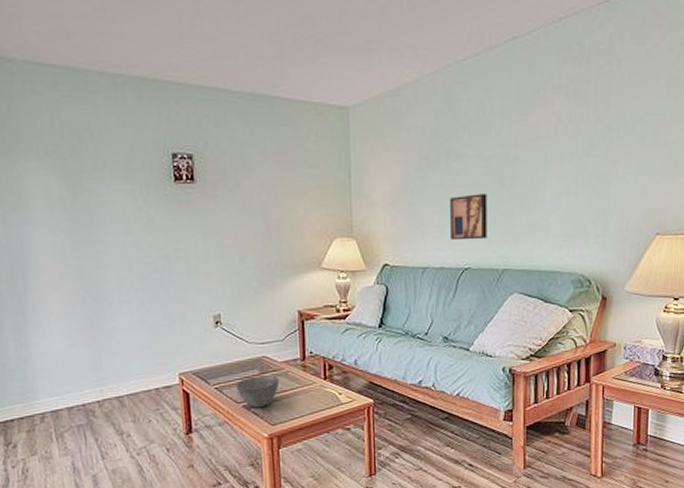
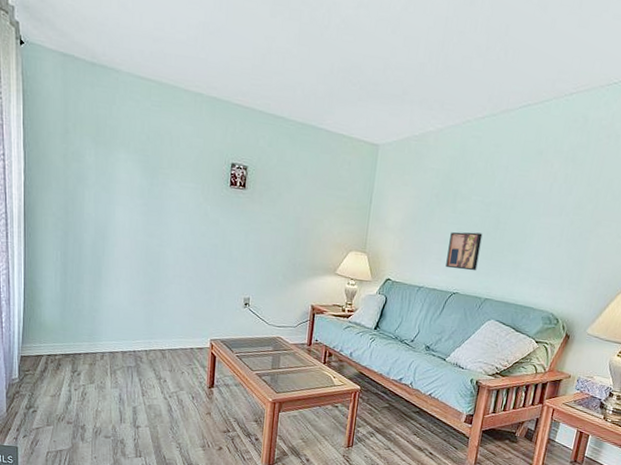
bowl: present [235,375,280,408] -> none [253,351,288,378]

